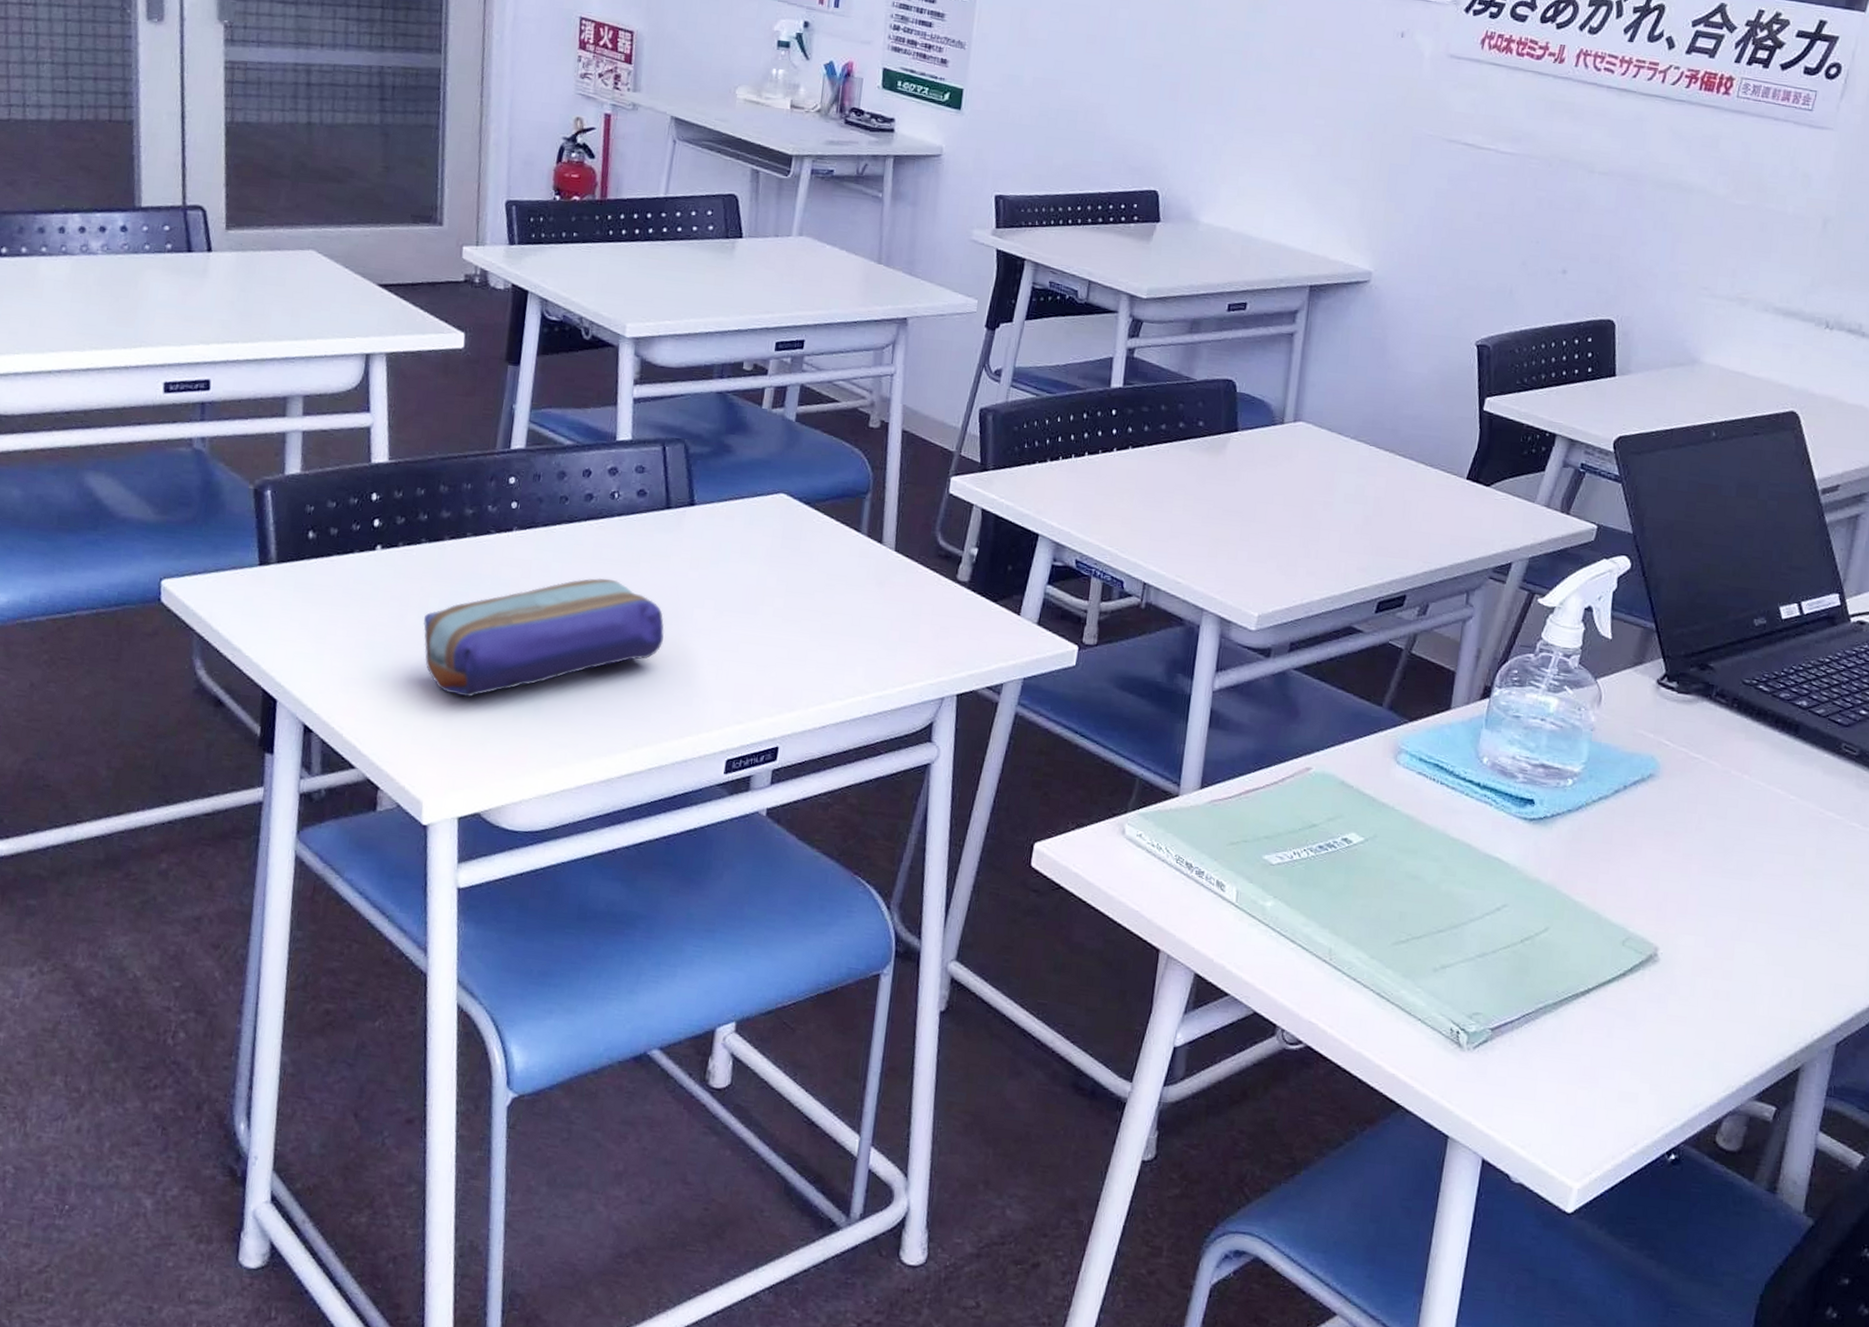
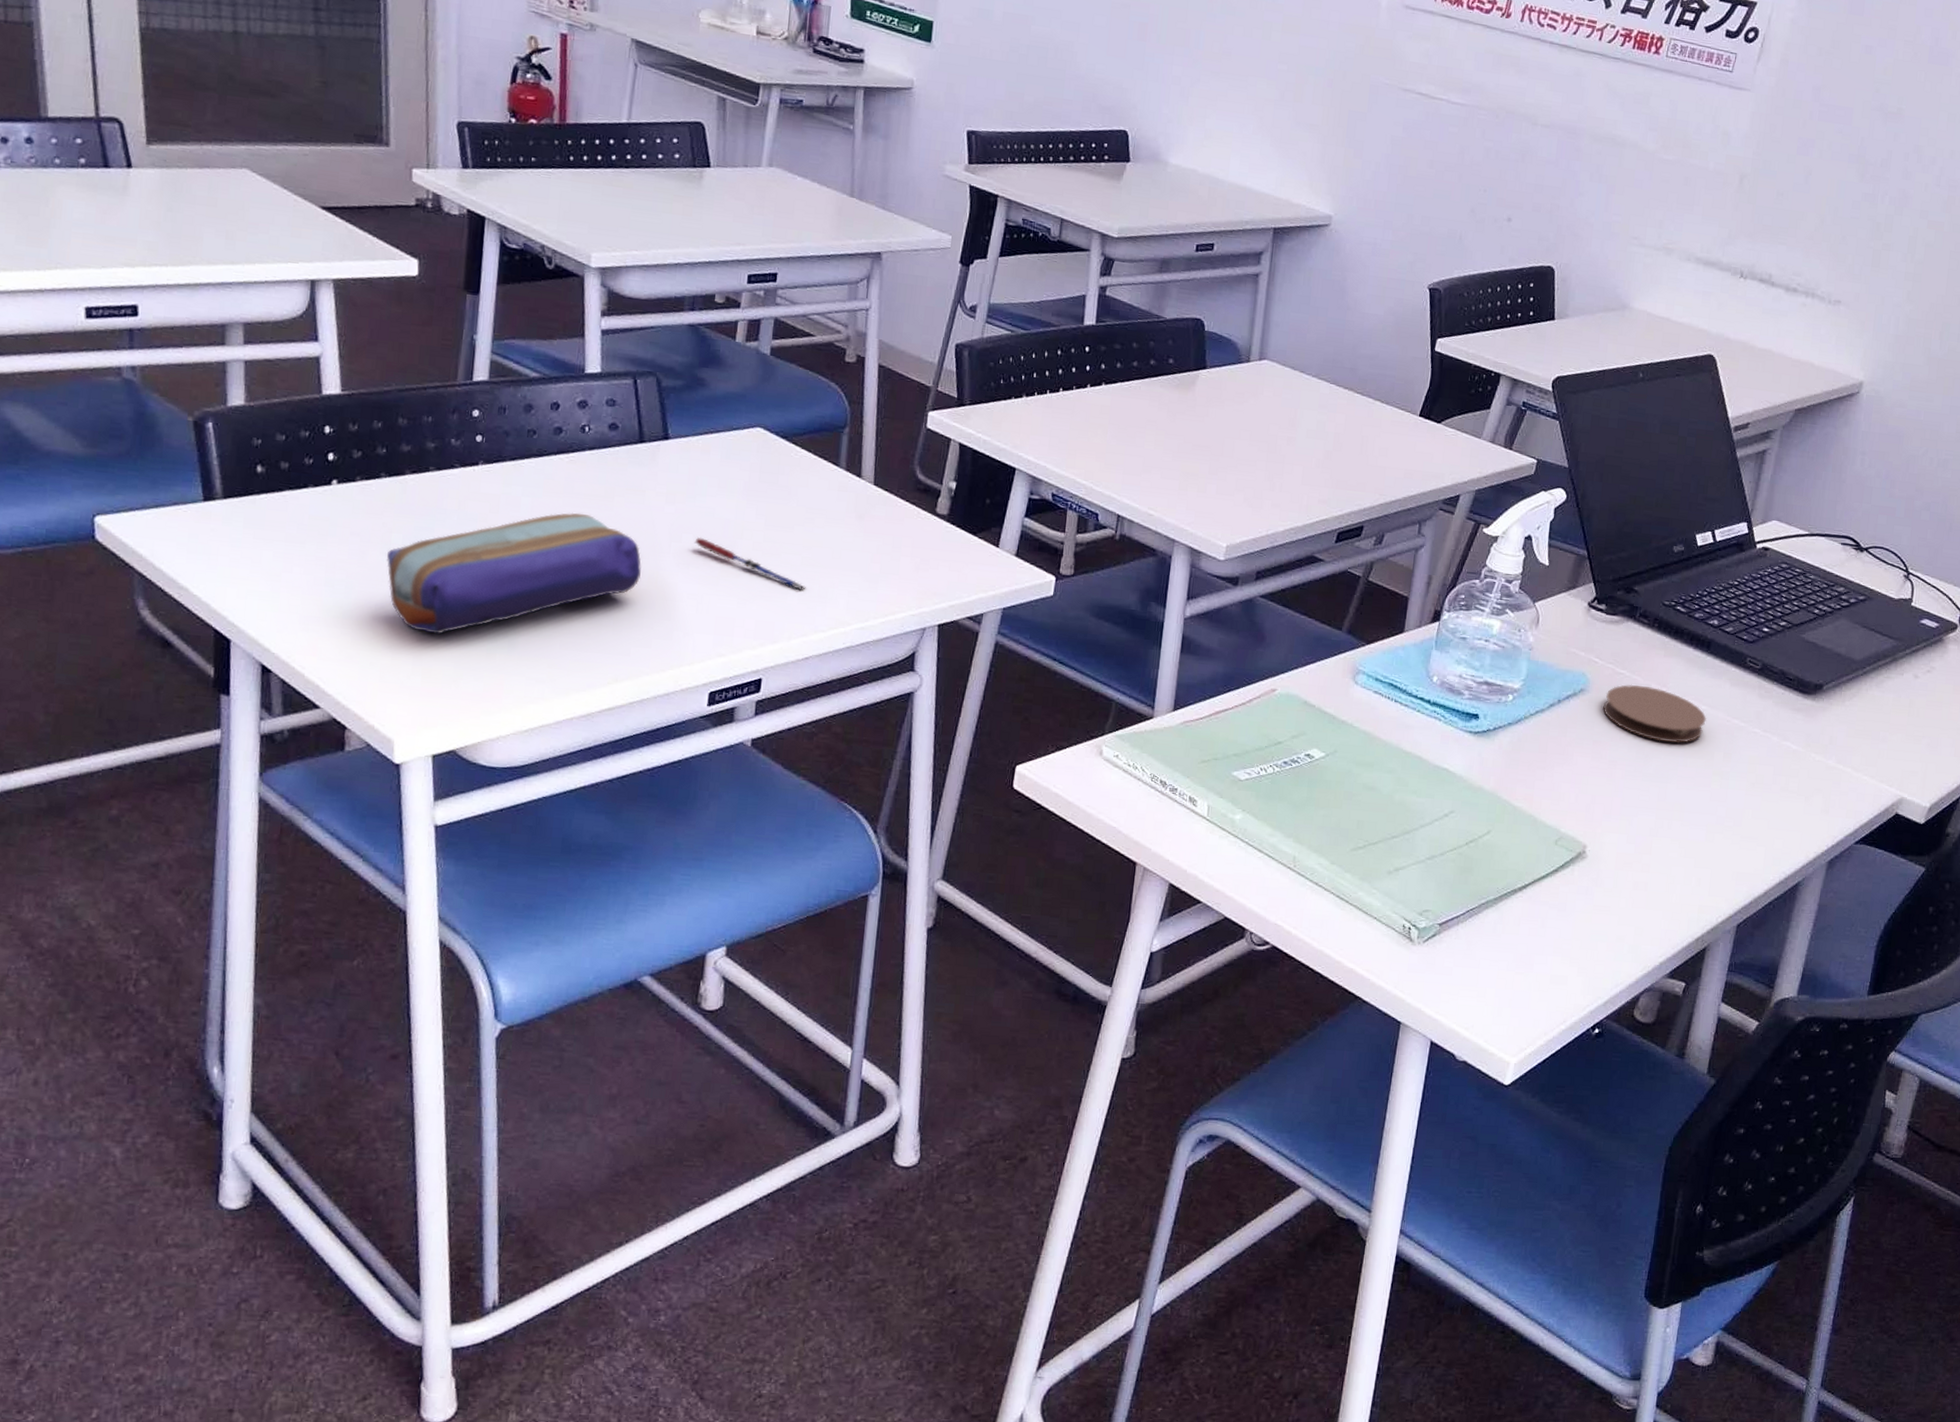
pen: none [716,602,825,658] -> present [694,536,806,591]
coaster: none [1675,770,1796,836] -> present [1603,684,1706,743]

